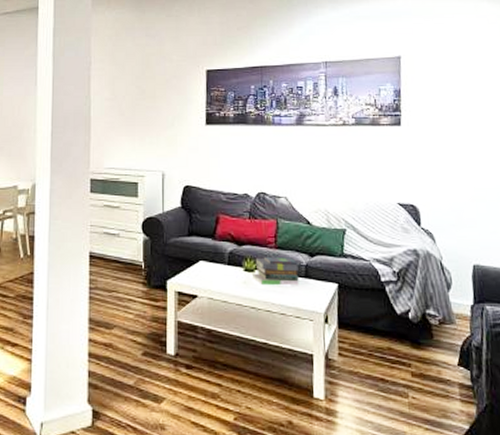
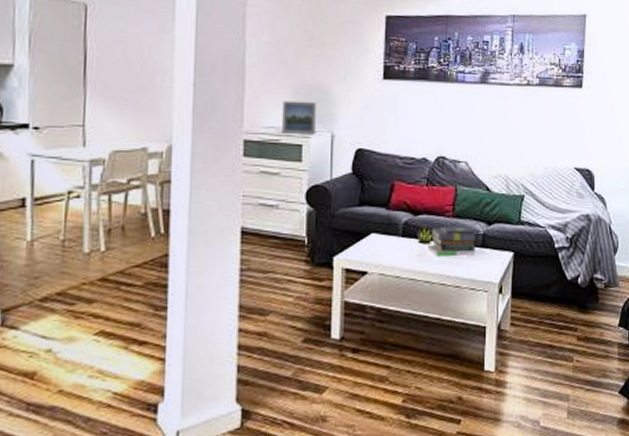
picture frame: none [121,146,149,174] -> present [282,100,316,135]

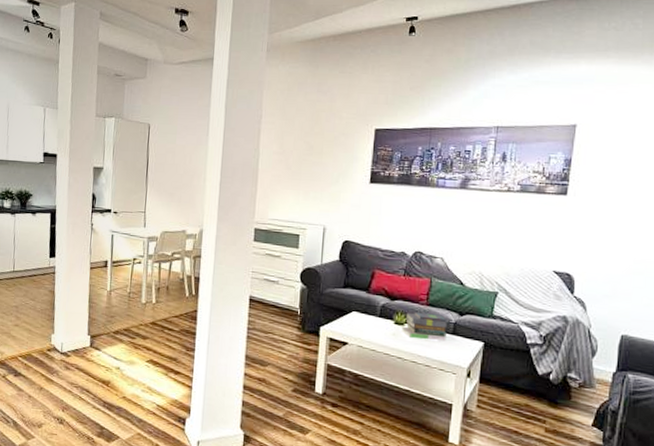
picture frame: present [282,100,316,135] -> none [284,198,312,228]

